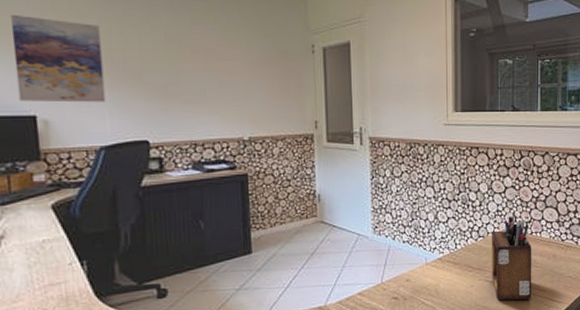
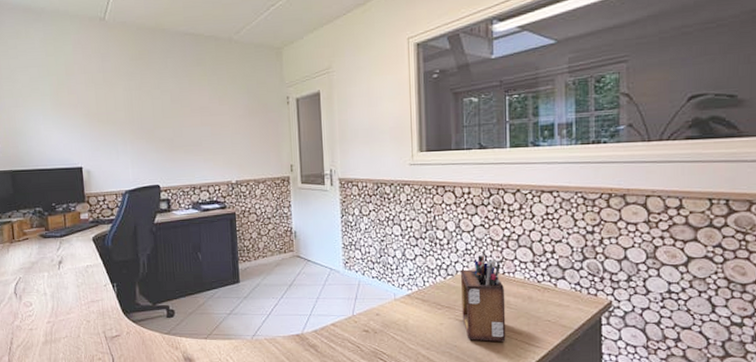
wall art: present [11,14,106,103] -> none [66,89,129,156]

